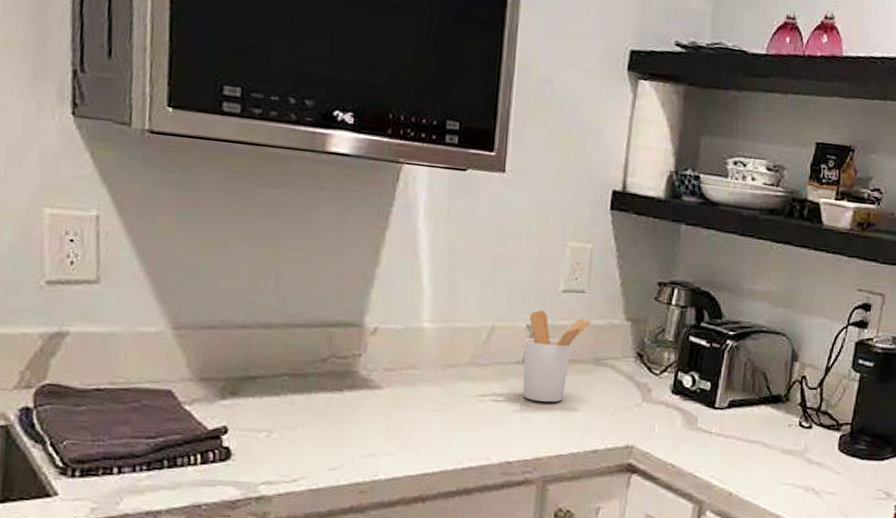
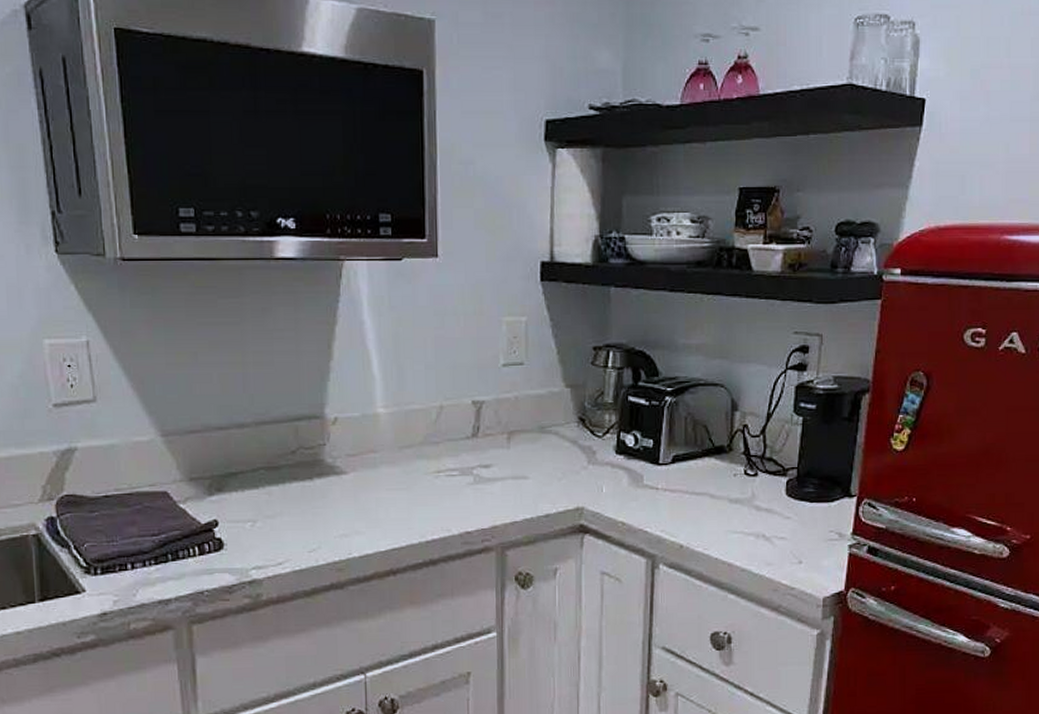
utensil holder: present [522,310,592,402] -> none [472,386,533,473]

